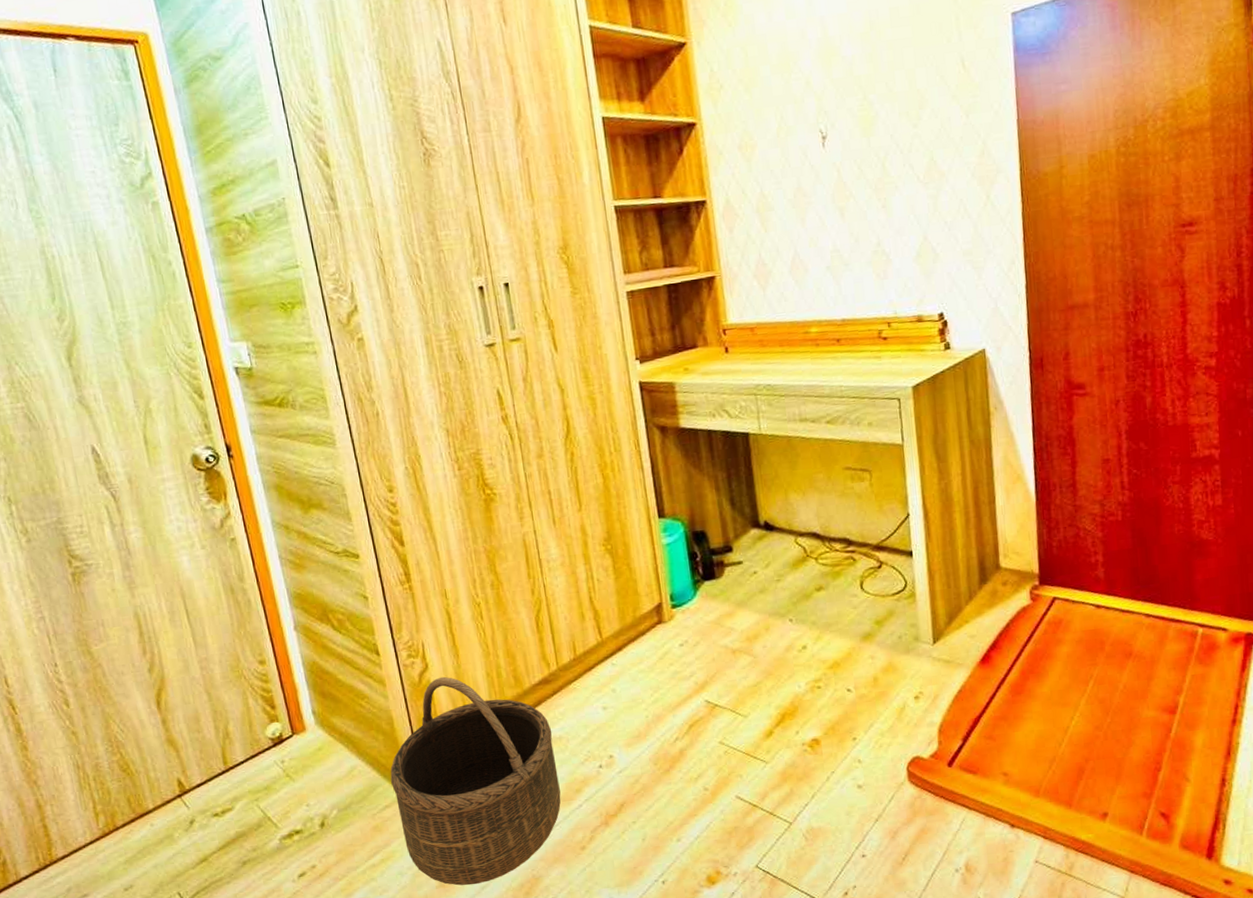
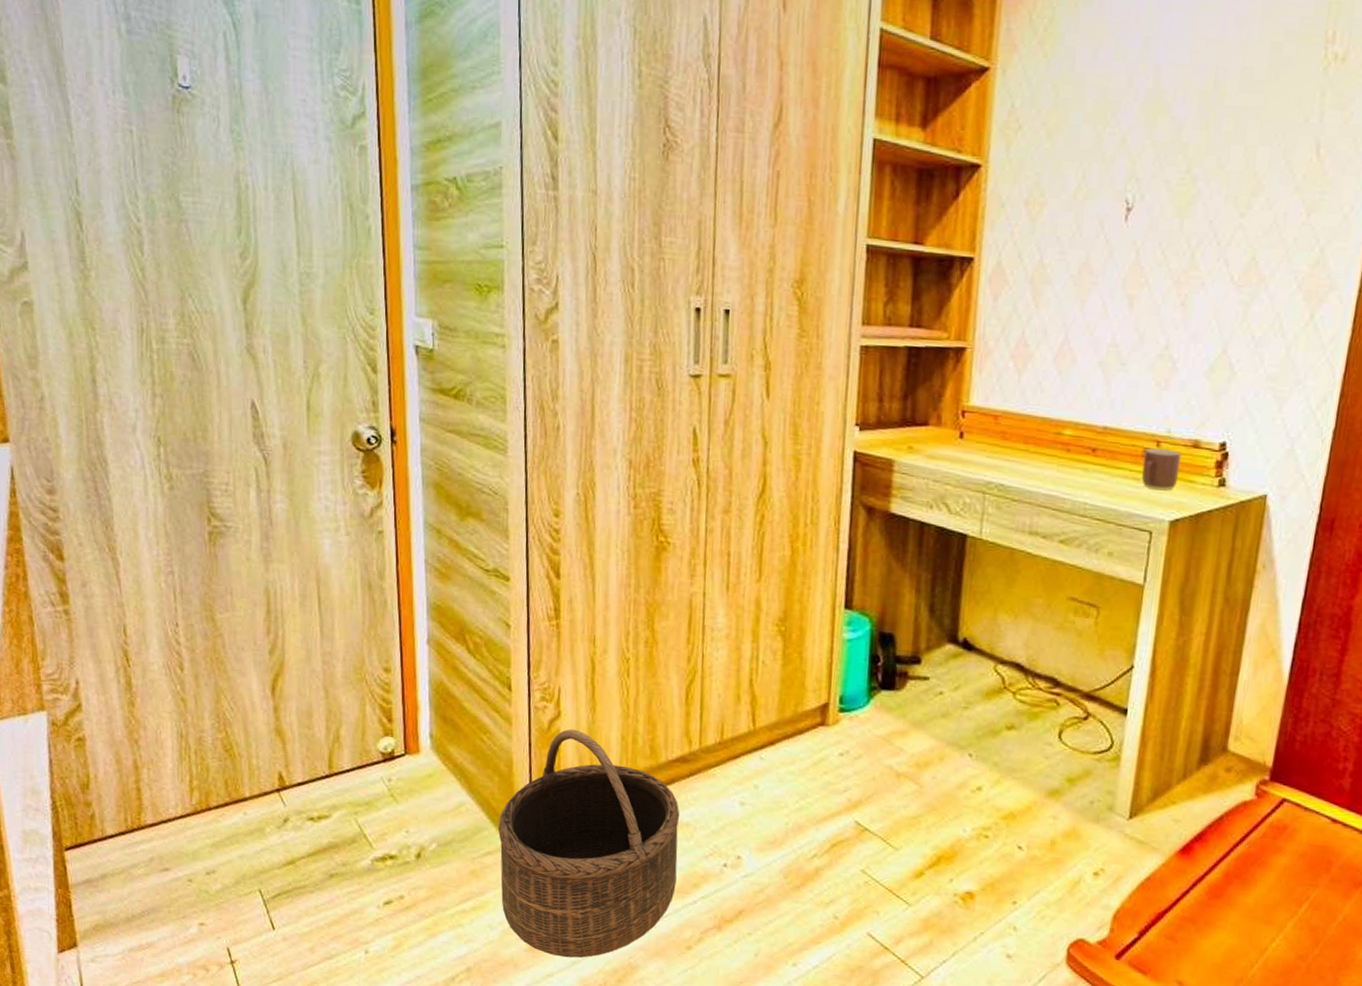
mug: none [879,327,912,363] -> present [1141,448,1182,491]

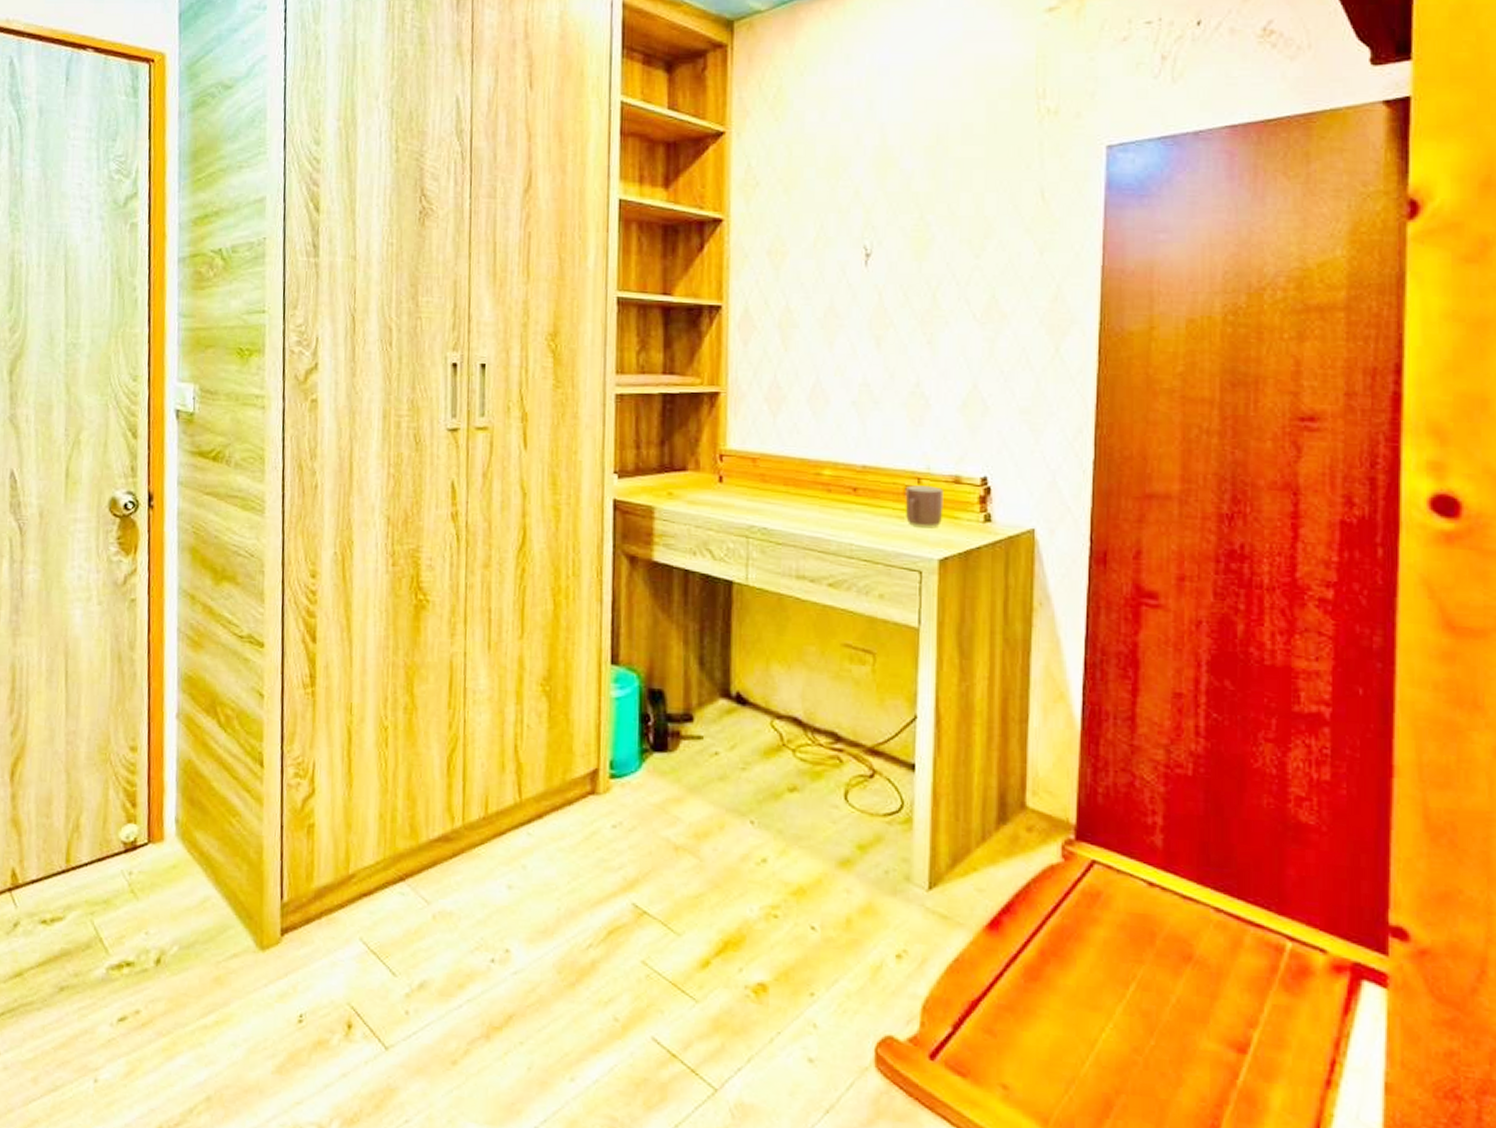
basket: present [498,728,680,958] -> none [246,807,443,1080]

